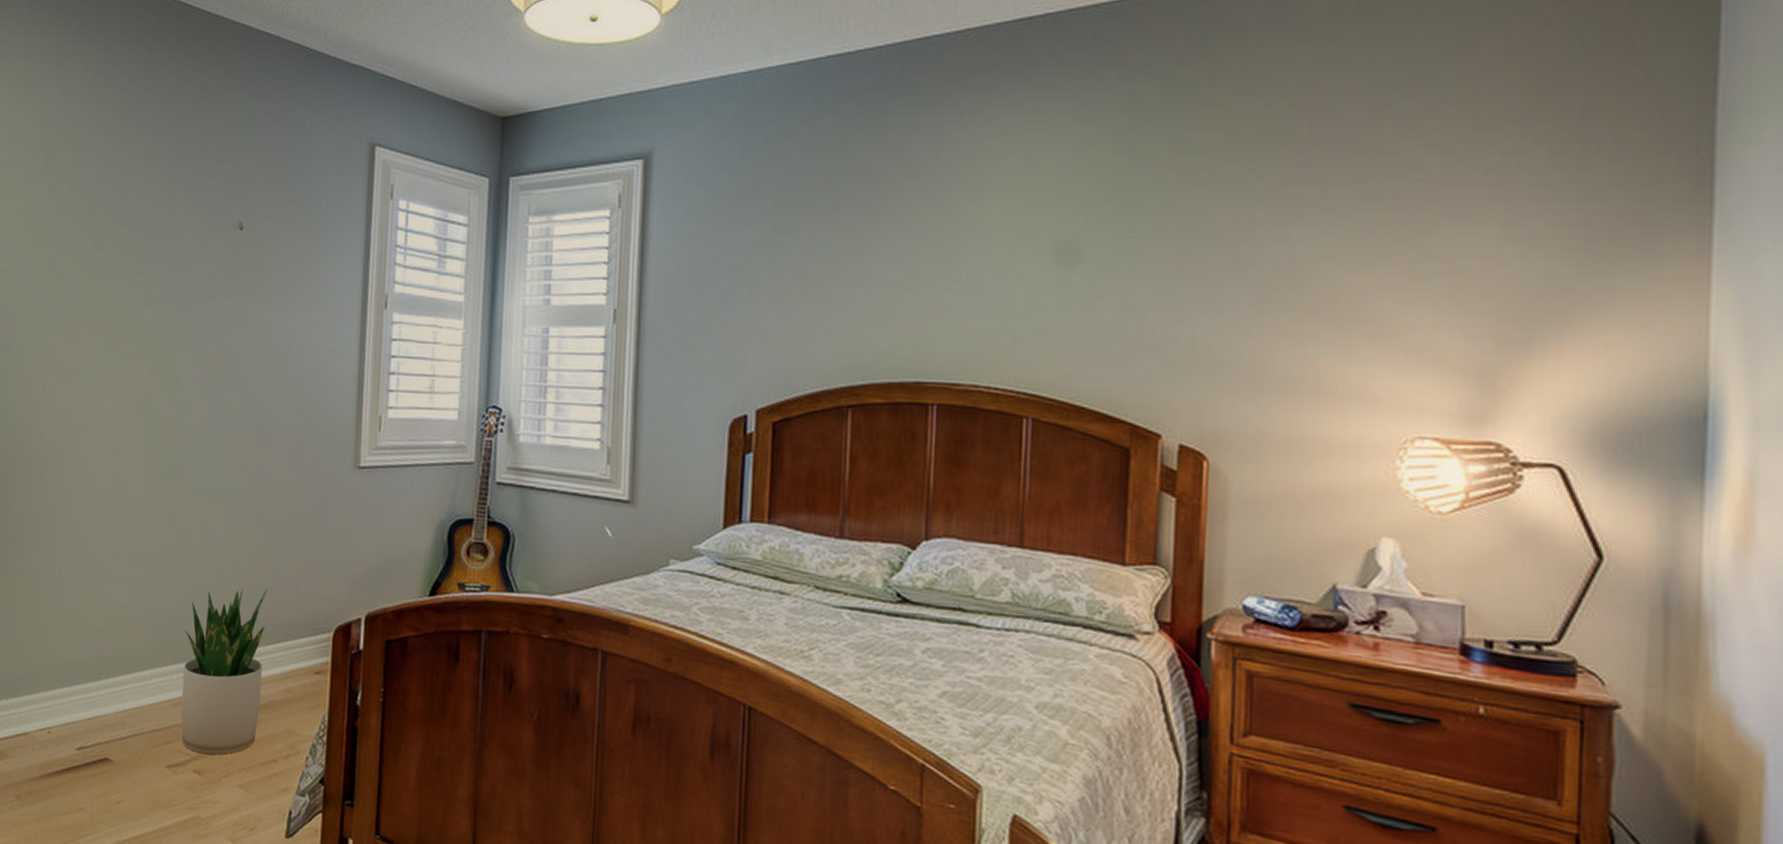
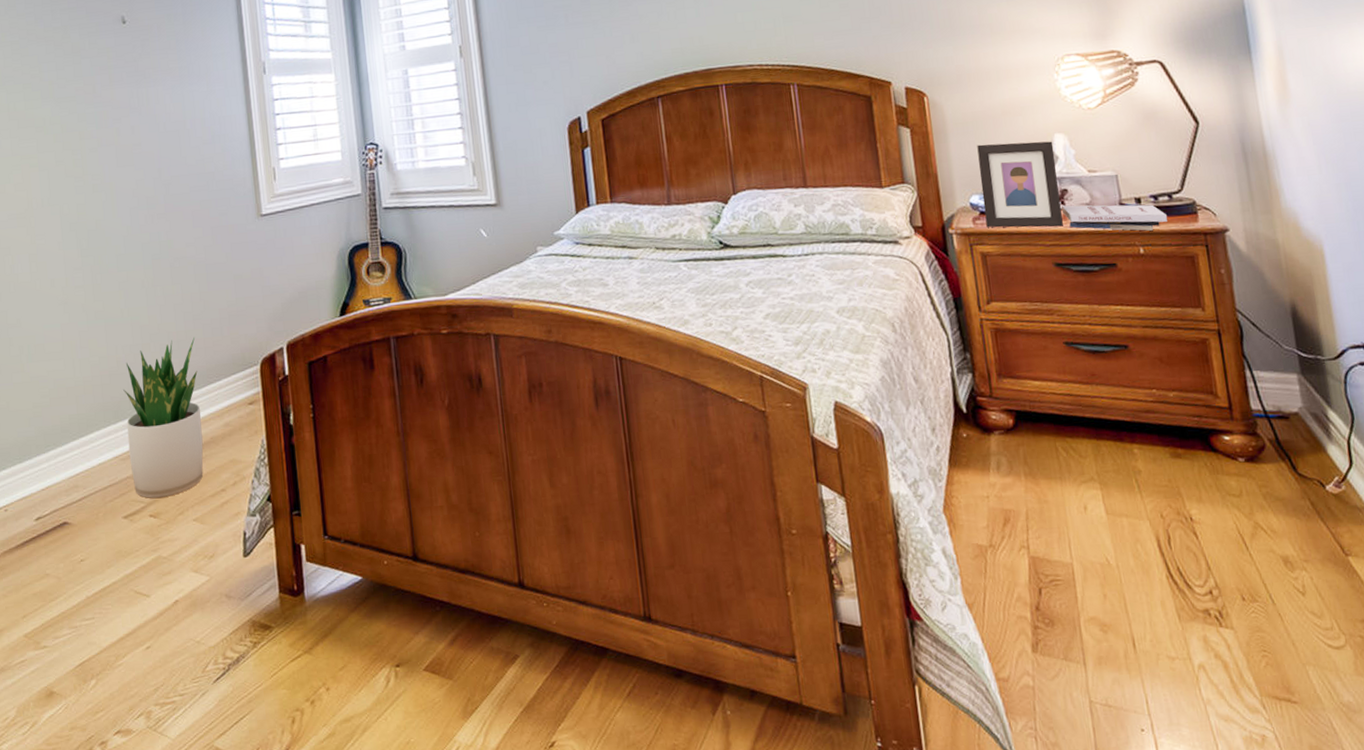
picture frame: none [1261,533,1377,658] -> present [977,141,1063,228]
books: none [1372,632,1528,687] -> present [1061,204,1167,231]

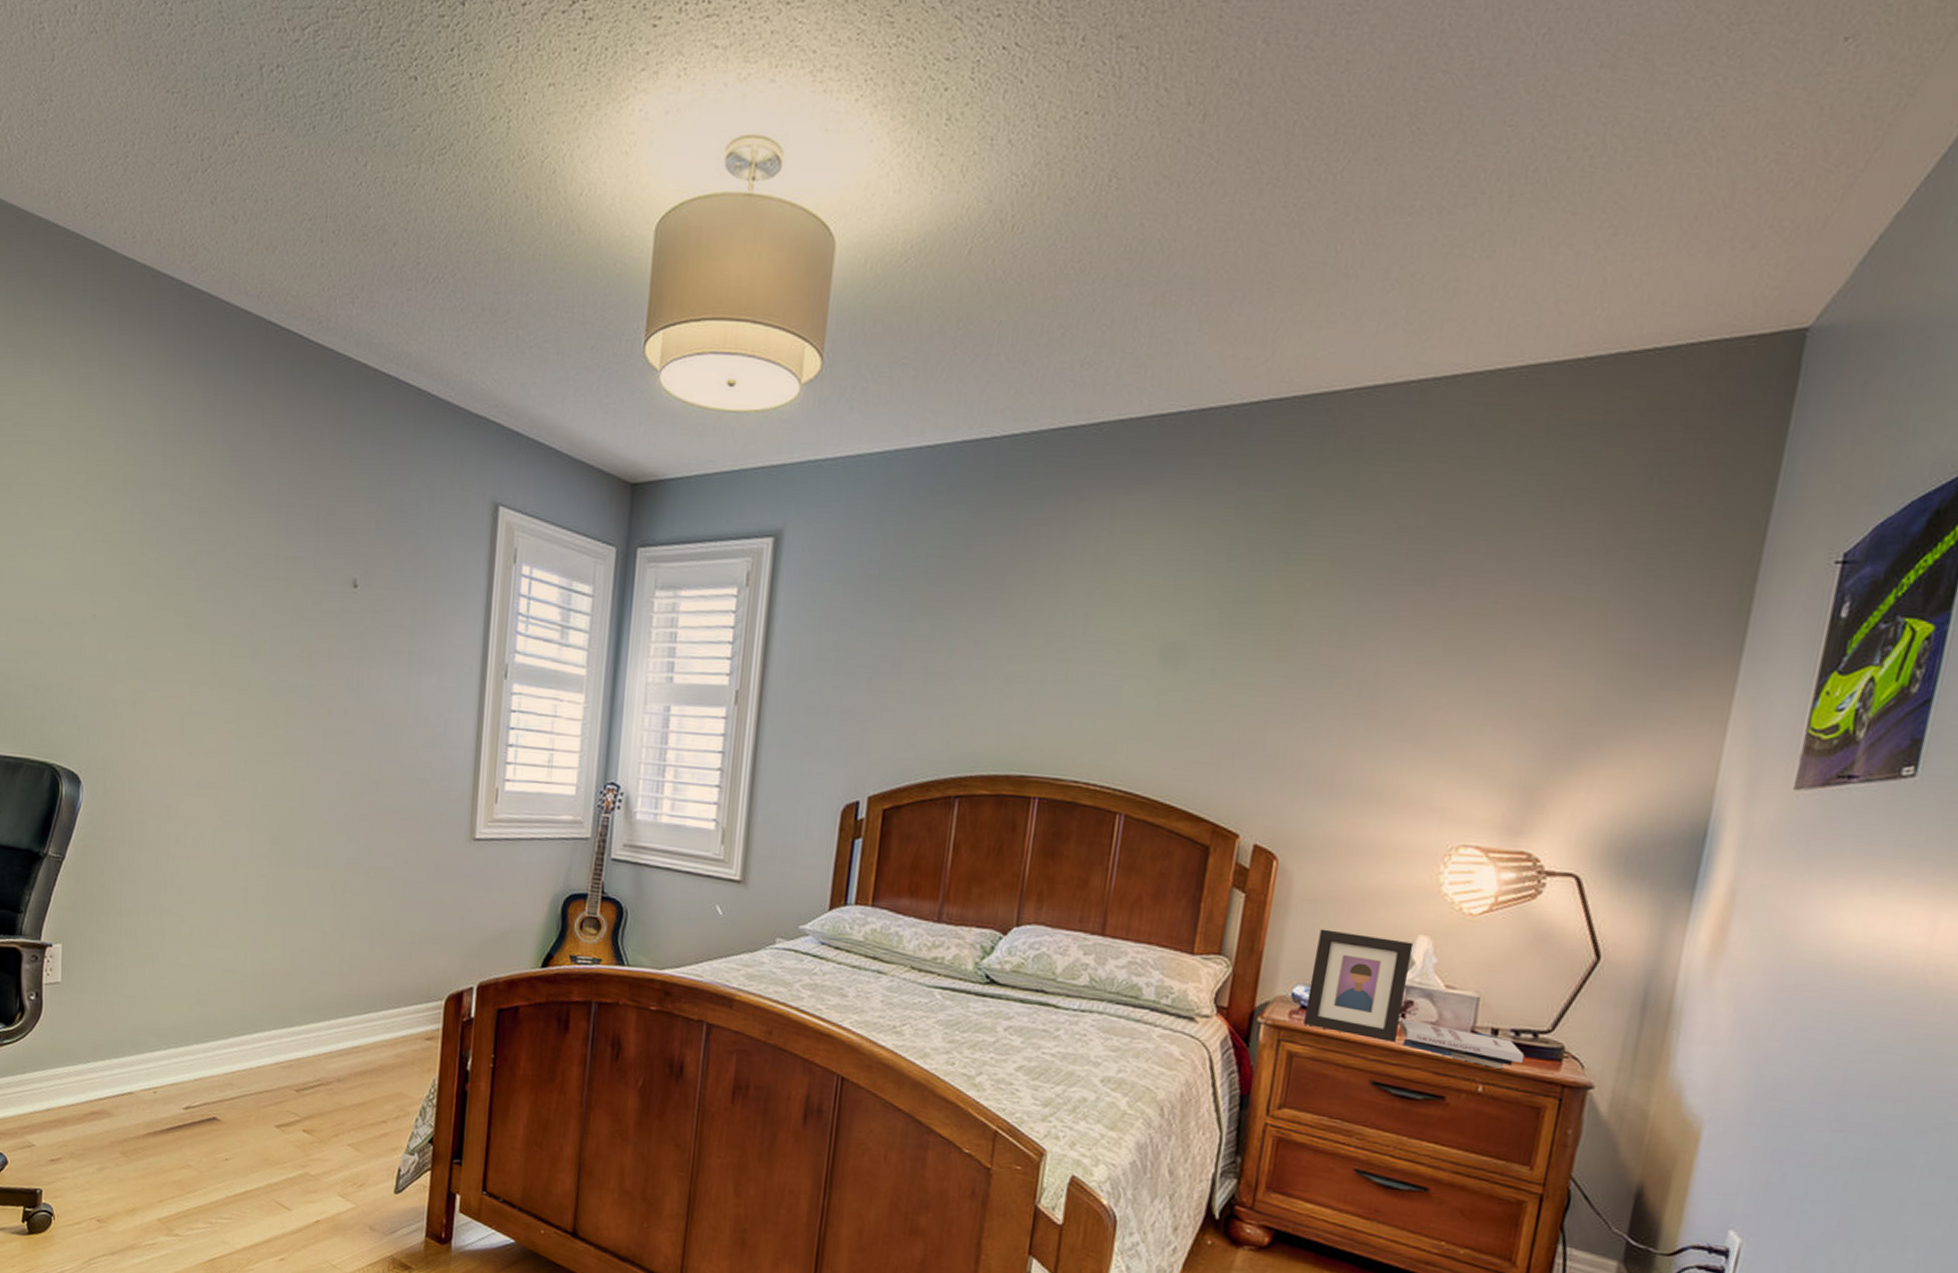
planter: present [123,337,204,499] -> none [290,953,379,1116]

